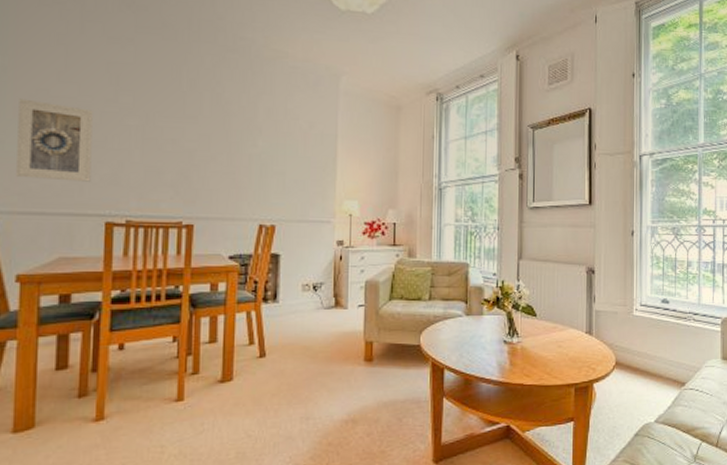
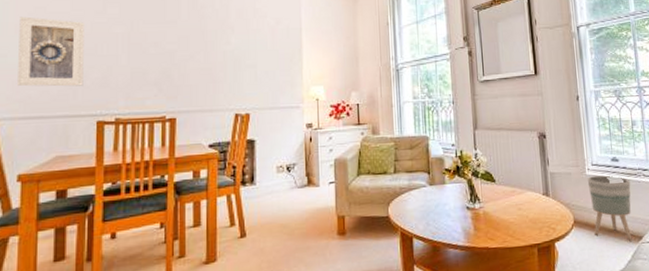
planter: none [634,317,679,387] -> present [587,175,633,241]

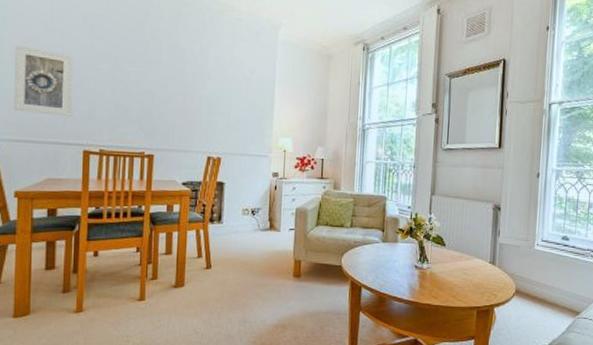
planter: present [587,175,633,241] -> none [533,251,577,315]

